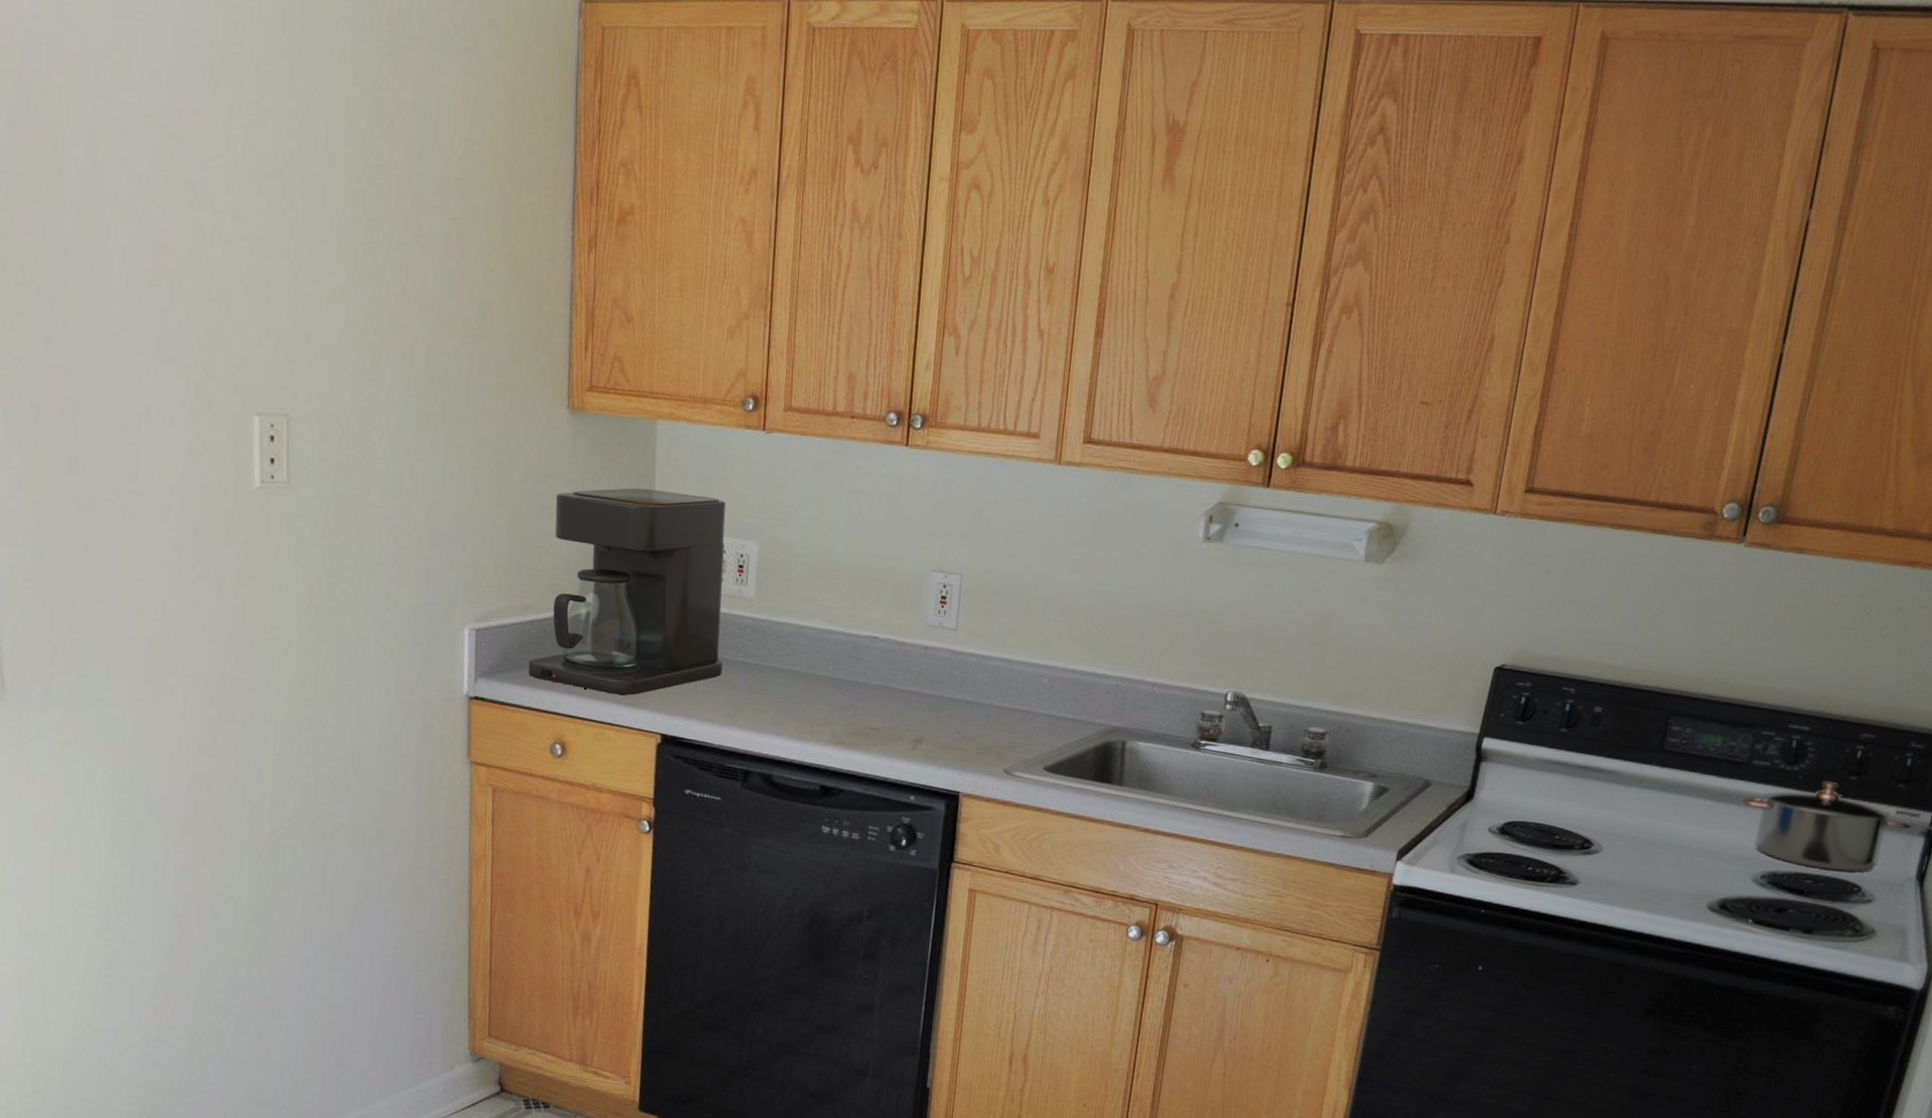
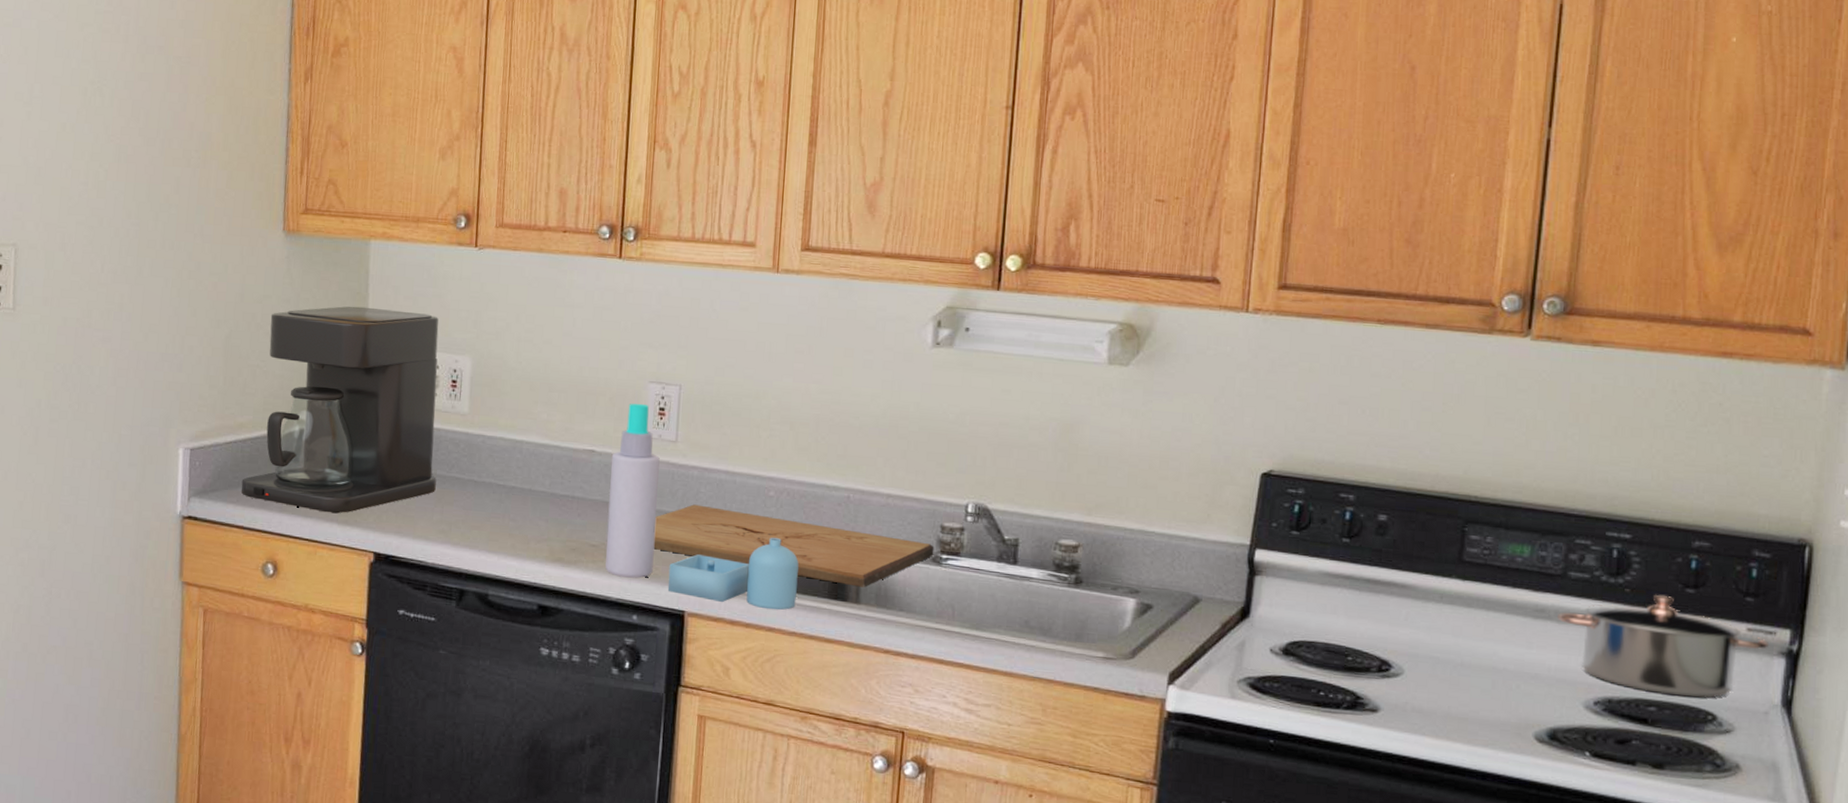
spray bottle: none [885,591,940,761] -> present [605,403,660,579]
cutting board: none [931,690,1194,772] -> present [653,504,934,589]
soap dispenser: none [944,723,1068,792] -> present [667,537,799,611]

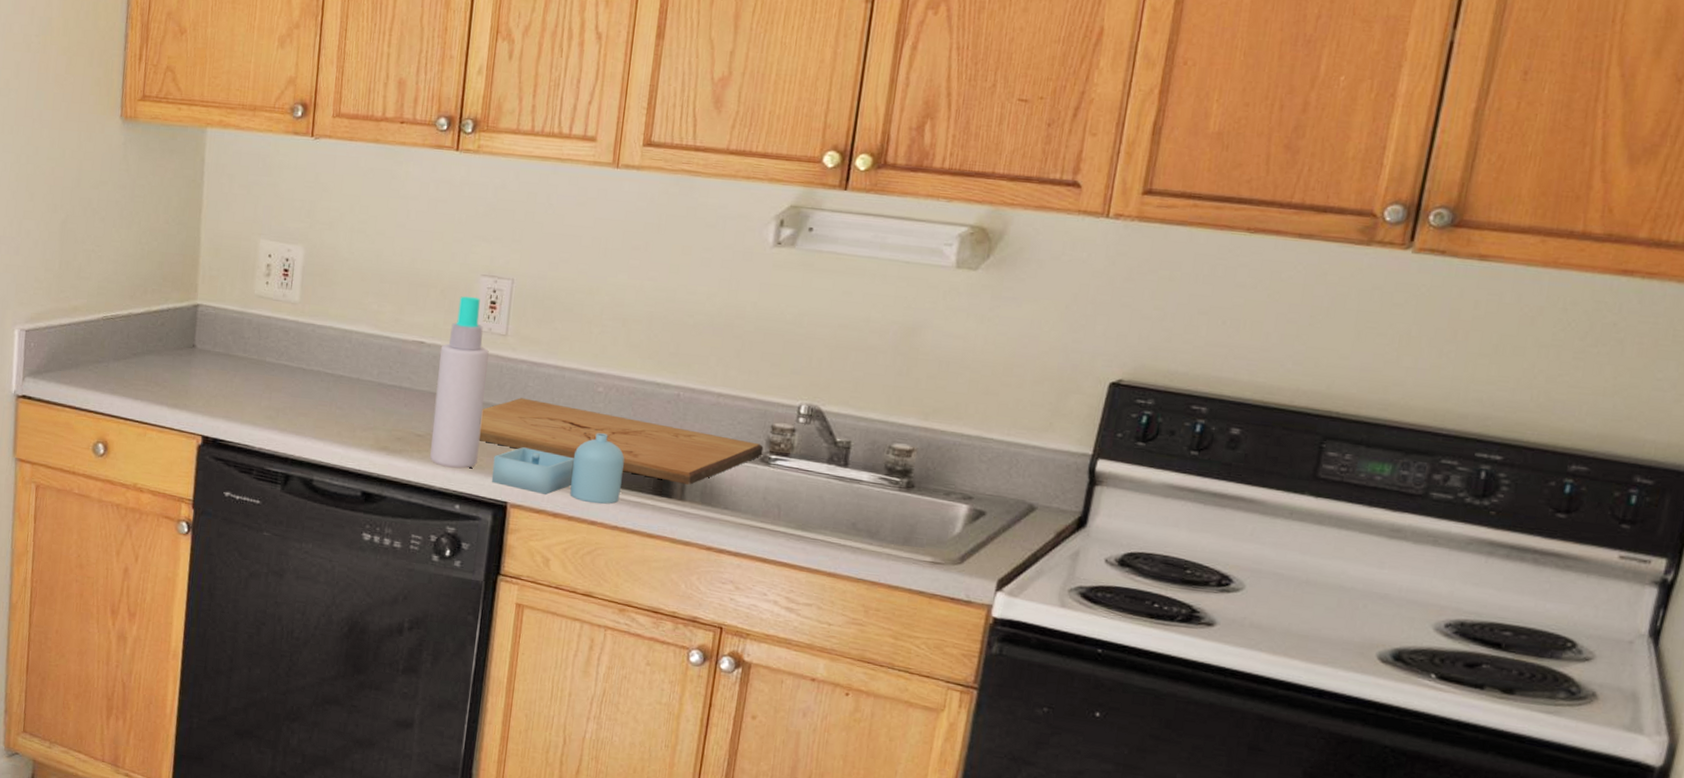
coffee maker: present [241,306,439,514] -> none [74,193,273,397]
cooking pot: present [1556,594,1768,698] -> none [1413,518,1641,625]

